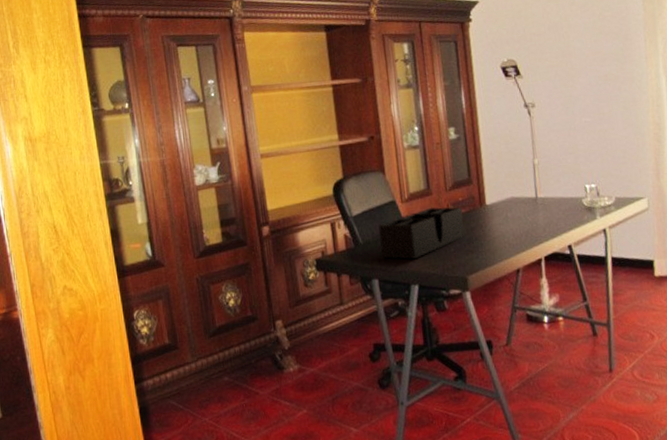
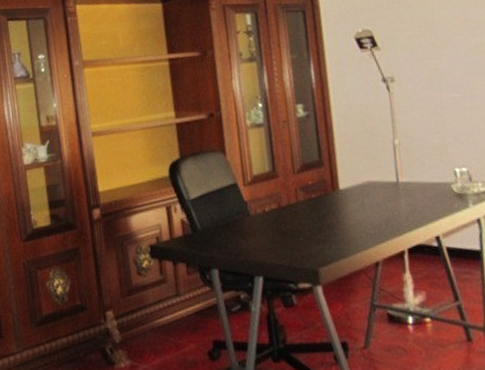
desk organizer: present [379,207,465,259] -> none [219,191,315,248]

